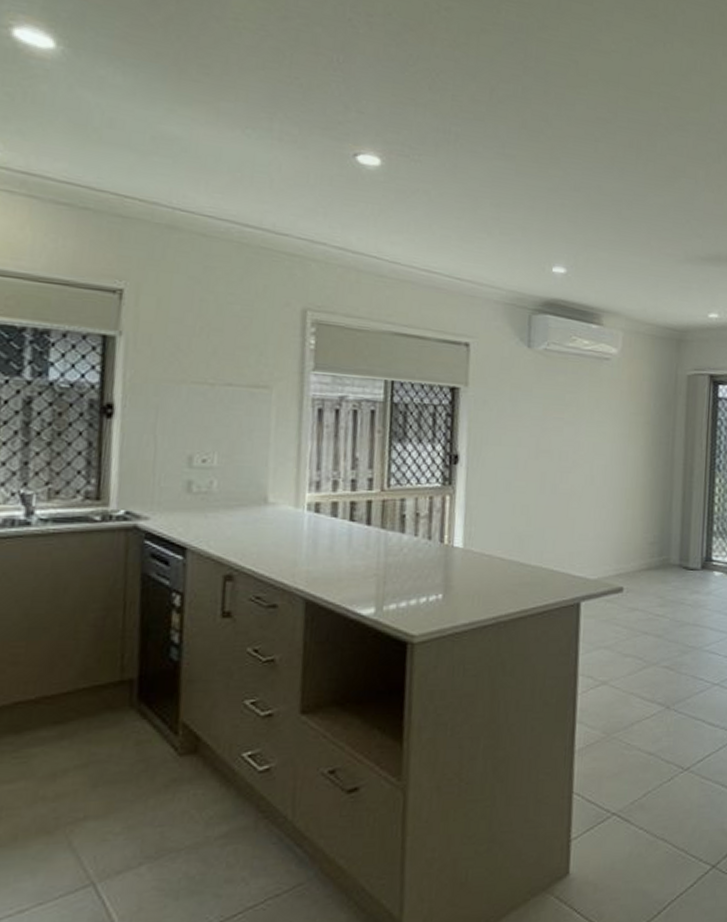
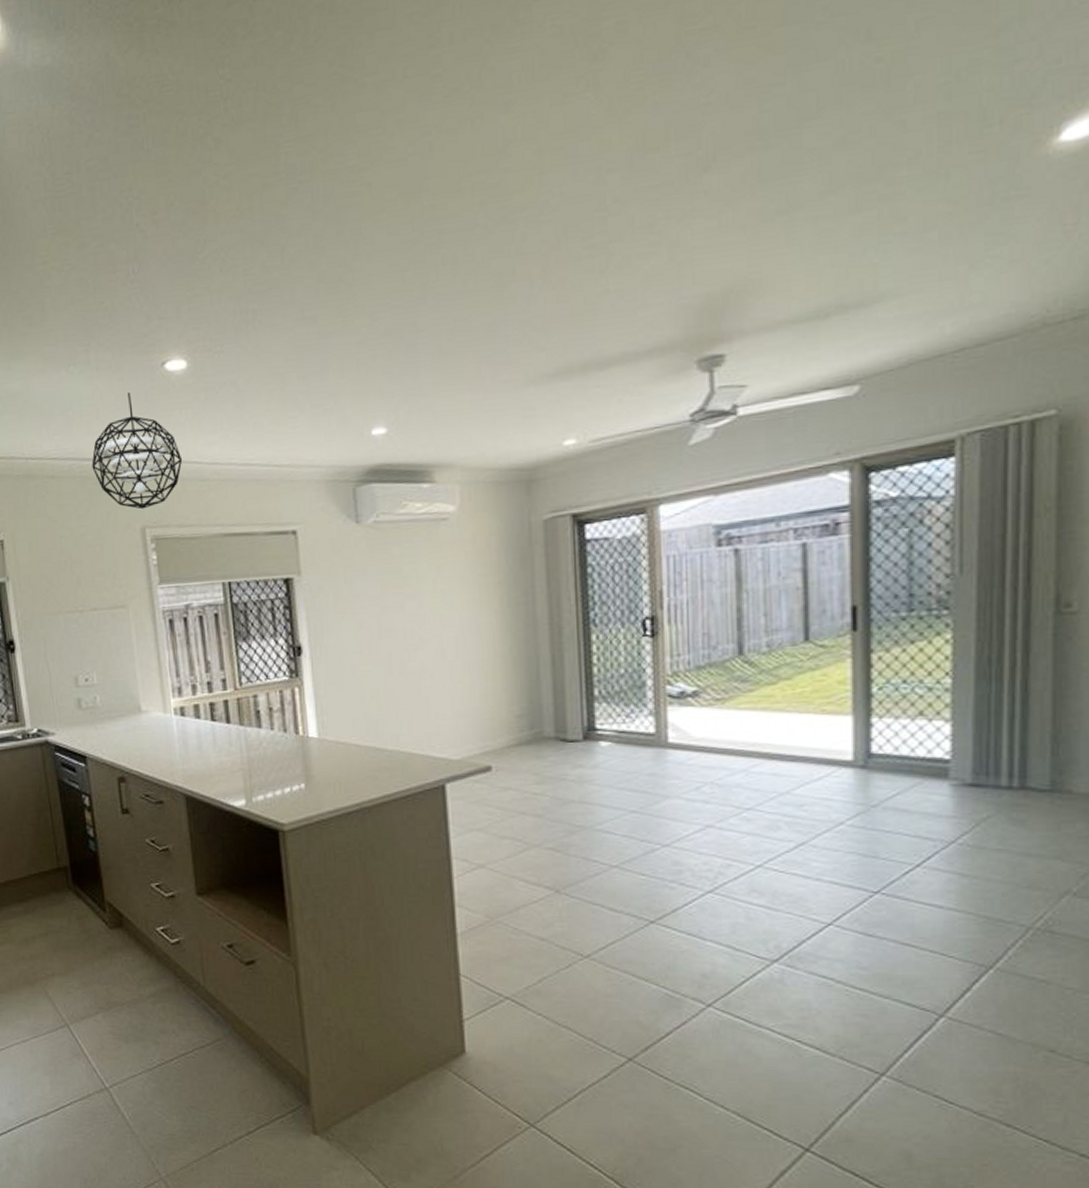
pendant light: none [254,172,361,291] -> present [91,393,183,510]

